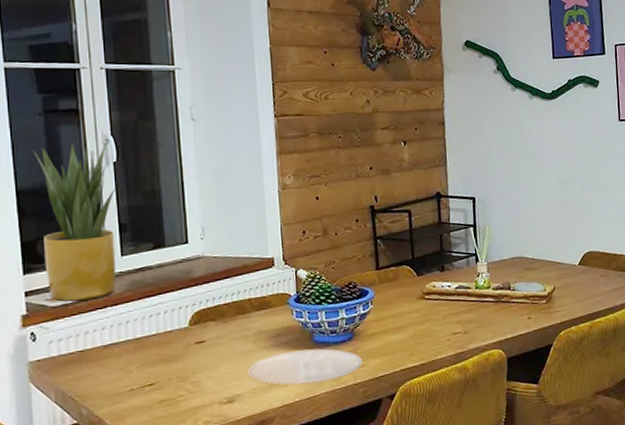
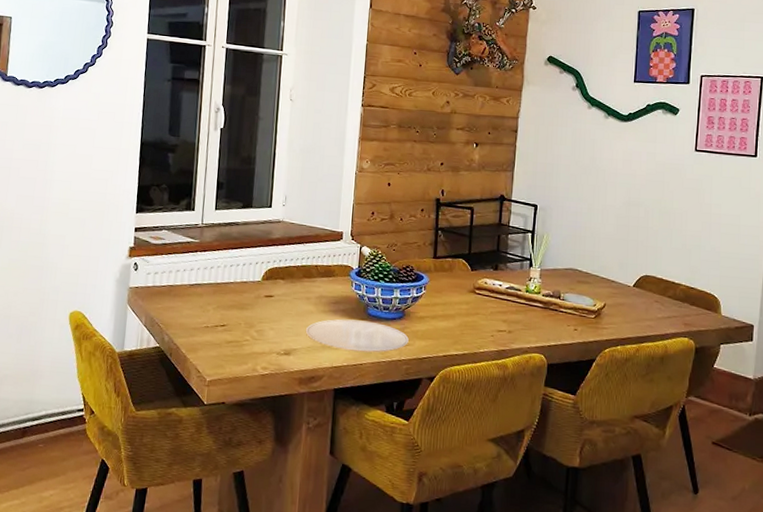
planter: present [33,144,116,302] -> none [153,108,220,243]

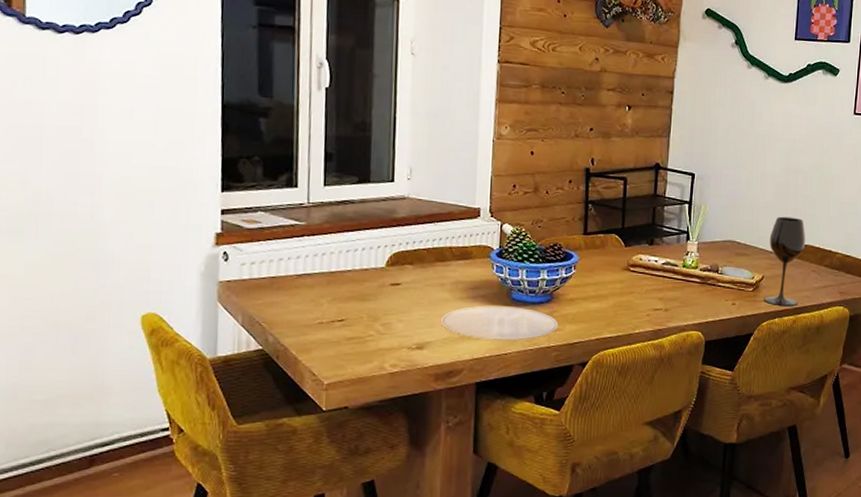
wineglass: none [606,247,648,335] -> present [764,216,806,306]

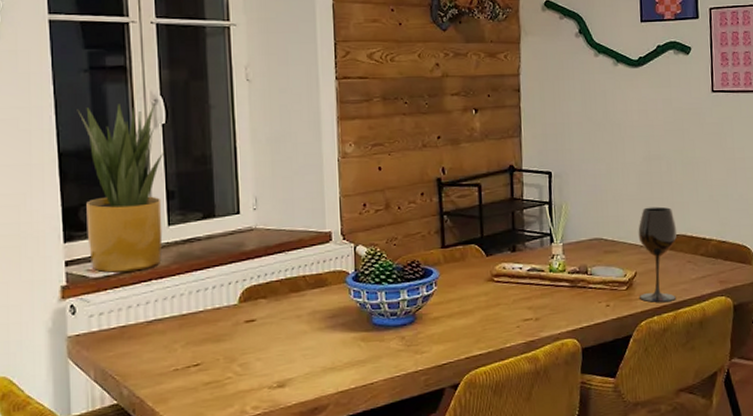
planter: none [243,63,326,226] -> present [77,104,165,273]
plate: present [440,305,558,341] -> none [300,332,424,371]

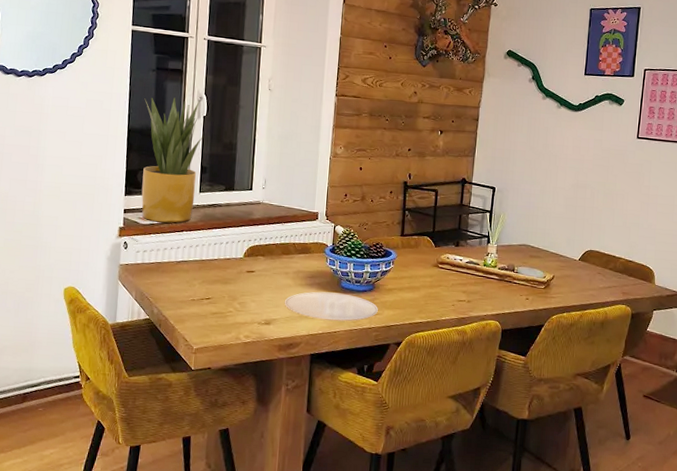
plate: none [300,332,424,371] -> present [284,291,378,322]
wineglass: present [638,206,677,302] -> none [554,225,593,303]

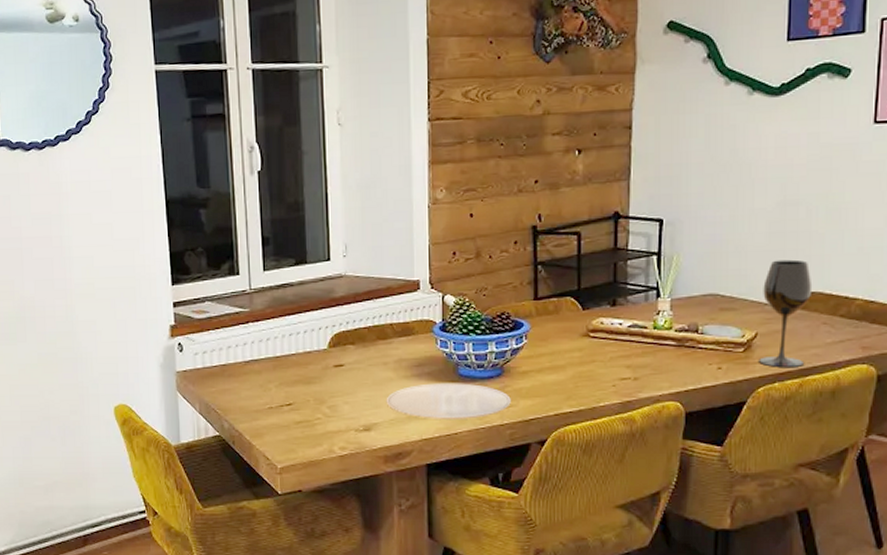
planter: present [141,97,203,224] -> none [181,151,260,314]
wineglass: none [554,225,593,303] -> present [759,259,813,367]

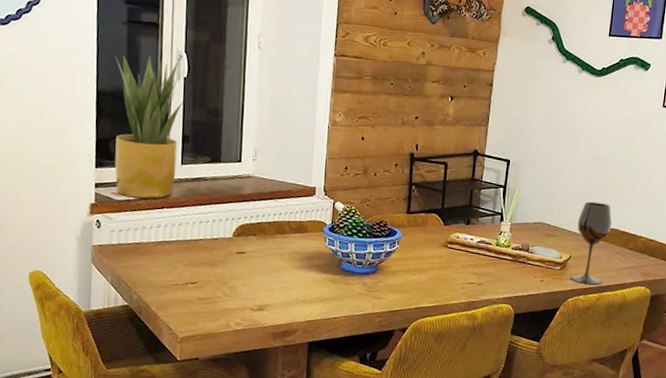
planter: none [181,151,260,314] -> present [114,55,184,200]
plate: present [386,383,511,419] -> none [278,274,382,307]

